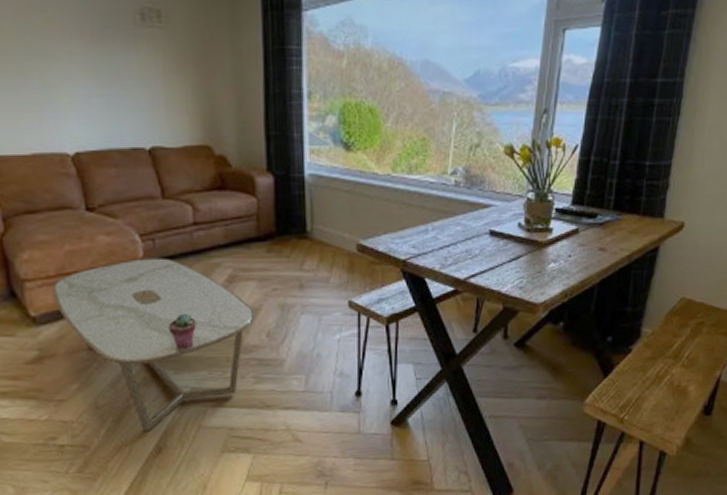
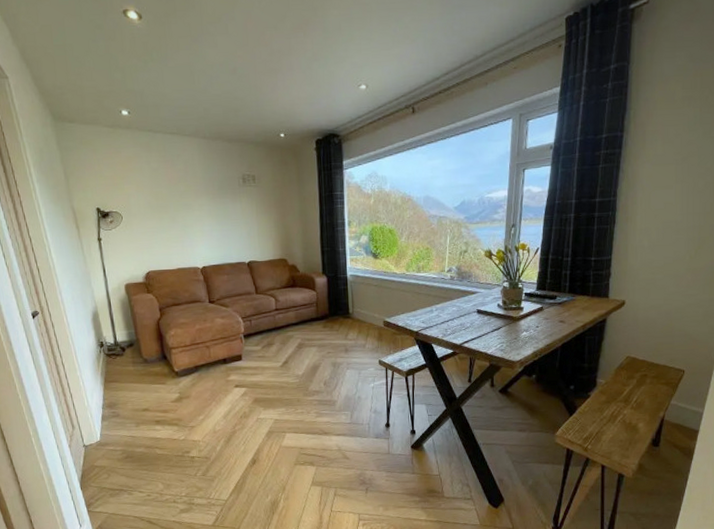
coffee table: present [51,258,255,432] -> none [188,332,316,449]
potted succulent: present [168,313,197,349] -> none [260,368,278,393]

